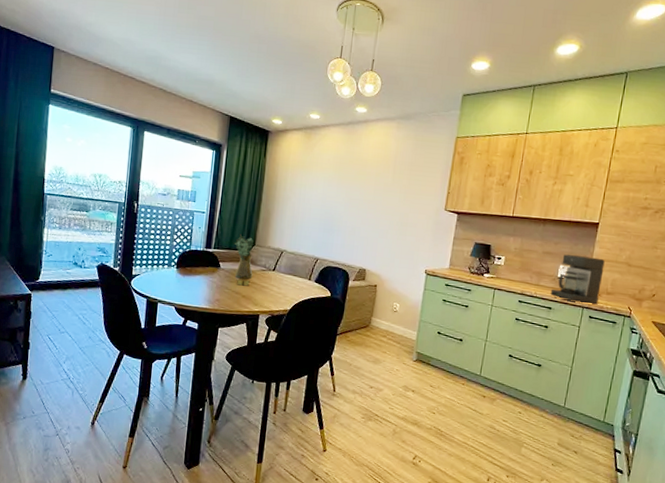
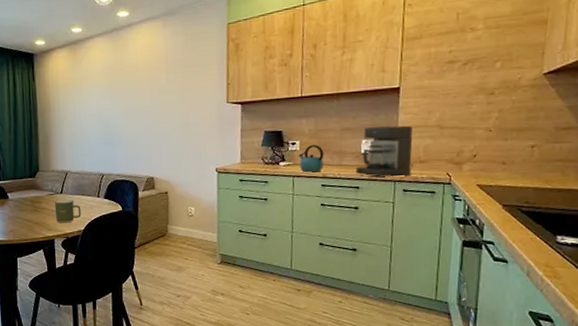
vase: present [234,235,254,286] -> none [18,163,42,213]
mug: none [264,277,291,301] -> present [54,199,81,223]
kettle: none [502,262,525,289] -> present [298,145,324,173]

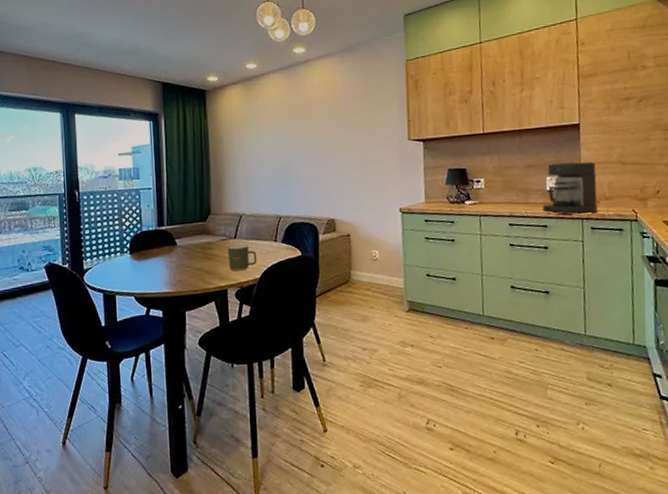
kettle: present [298,145,324,173] -> none [483,182,510,212]

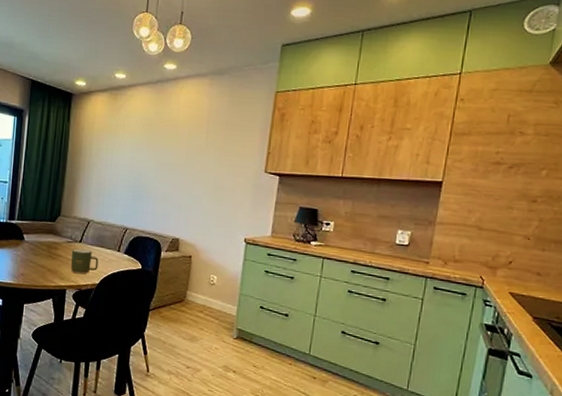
coffee maker: present [542,161,598,216] -> none [387,218,451,273]

